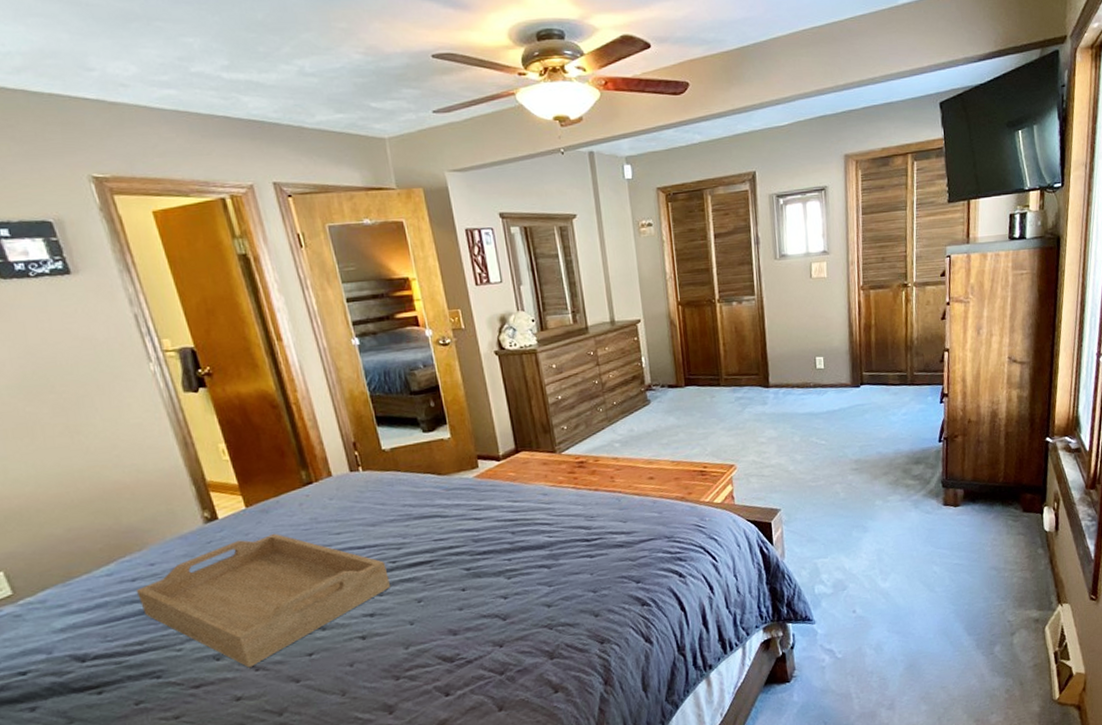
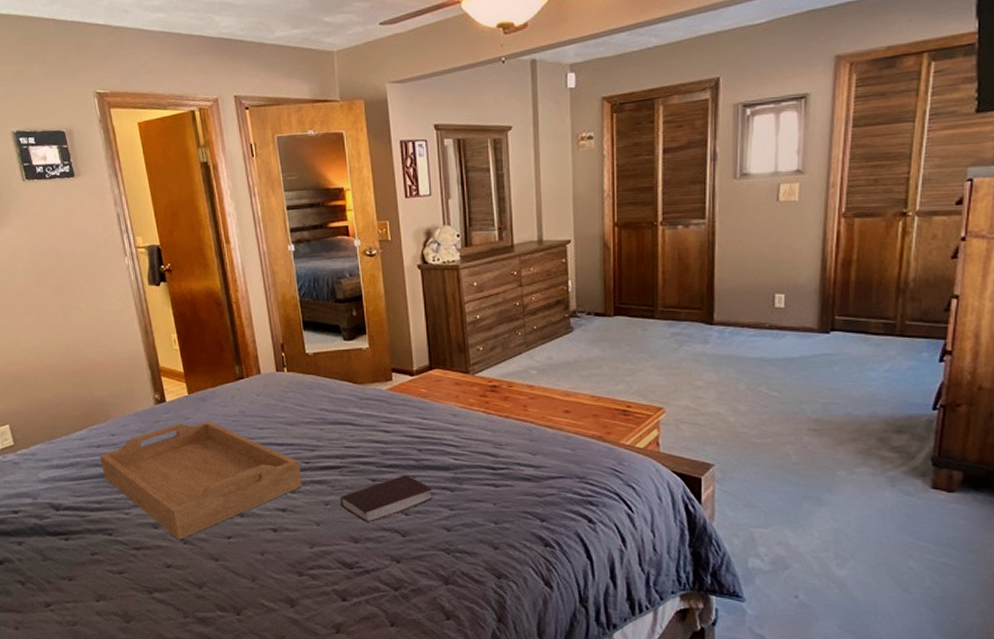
book: none [433,559,532,613] -> present [340,474,434,522]

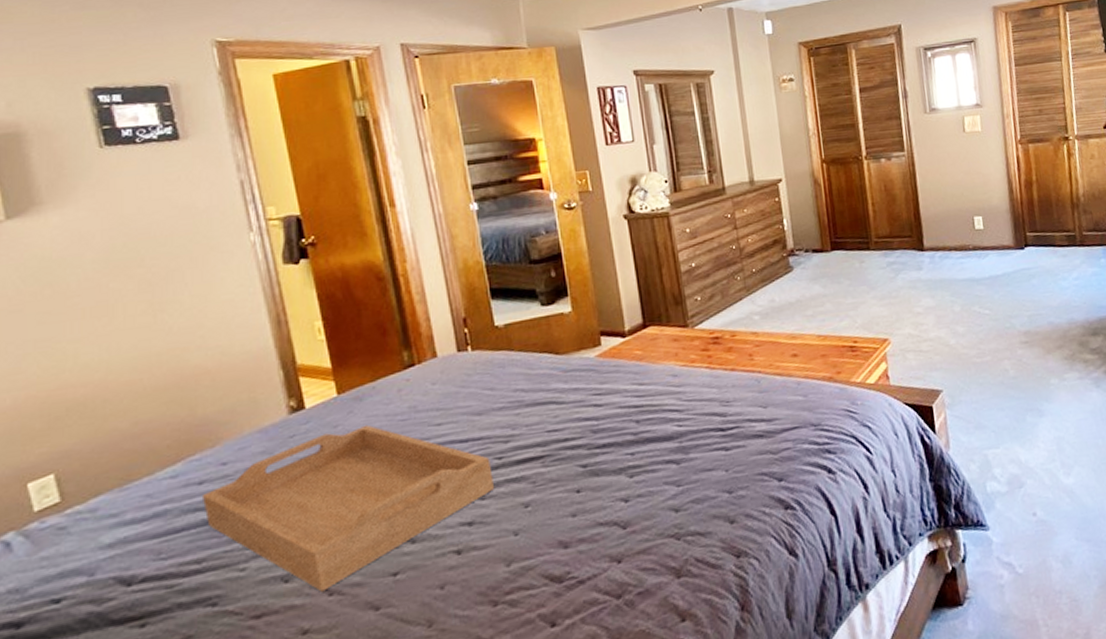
book: present [340,474,434,522] -> none [543,453,657,520]

